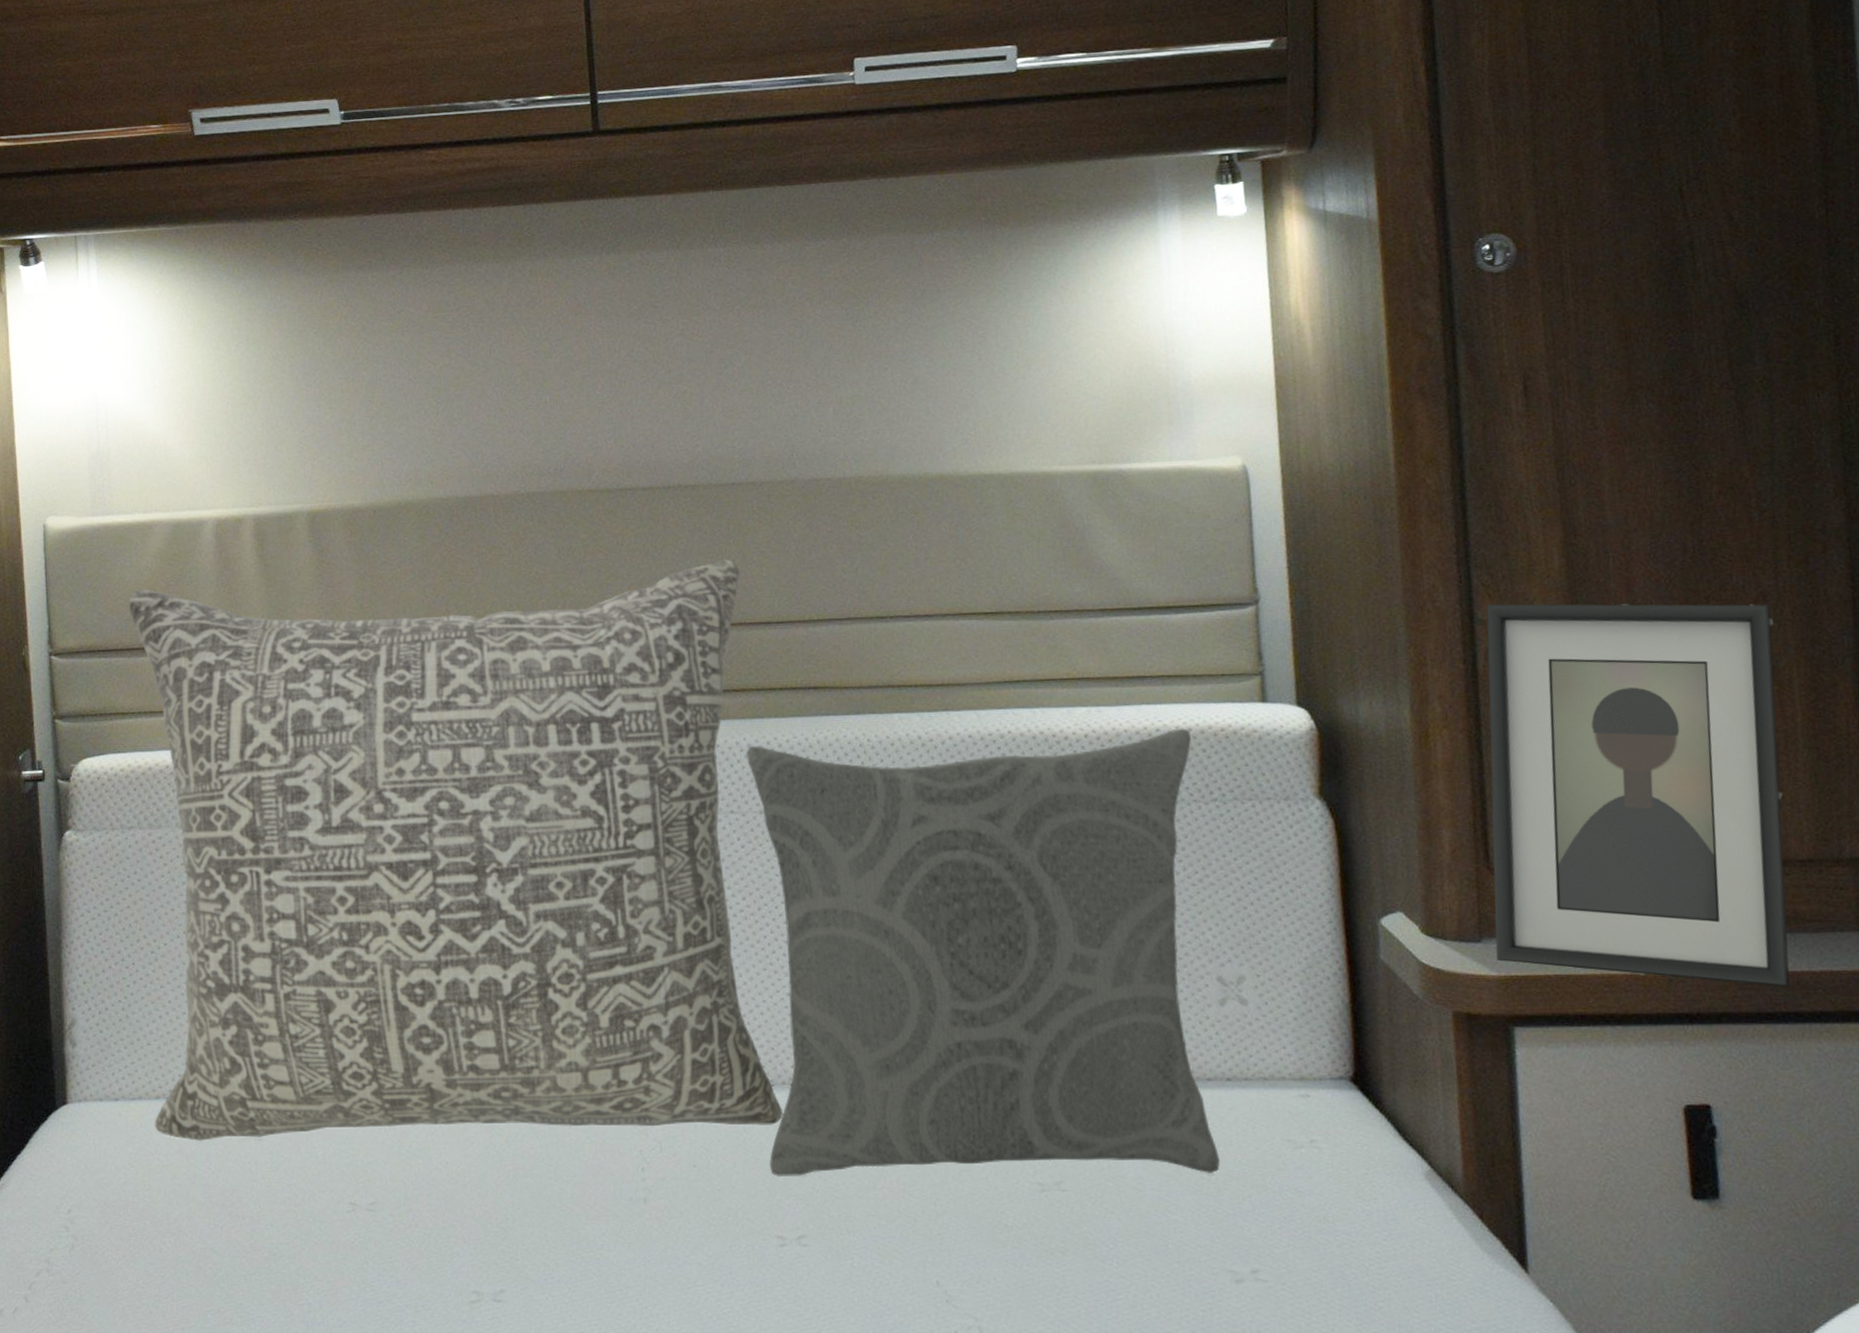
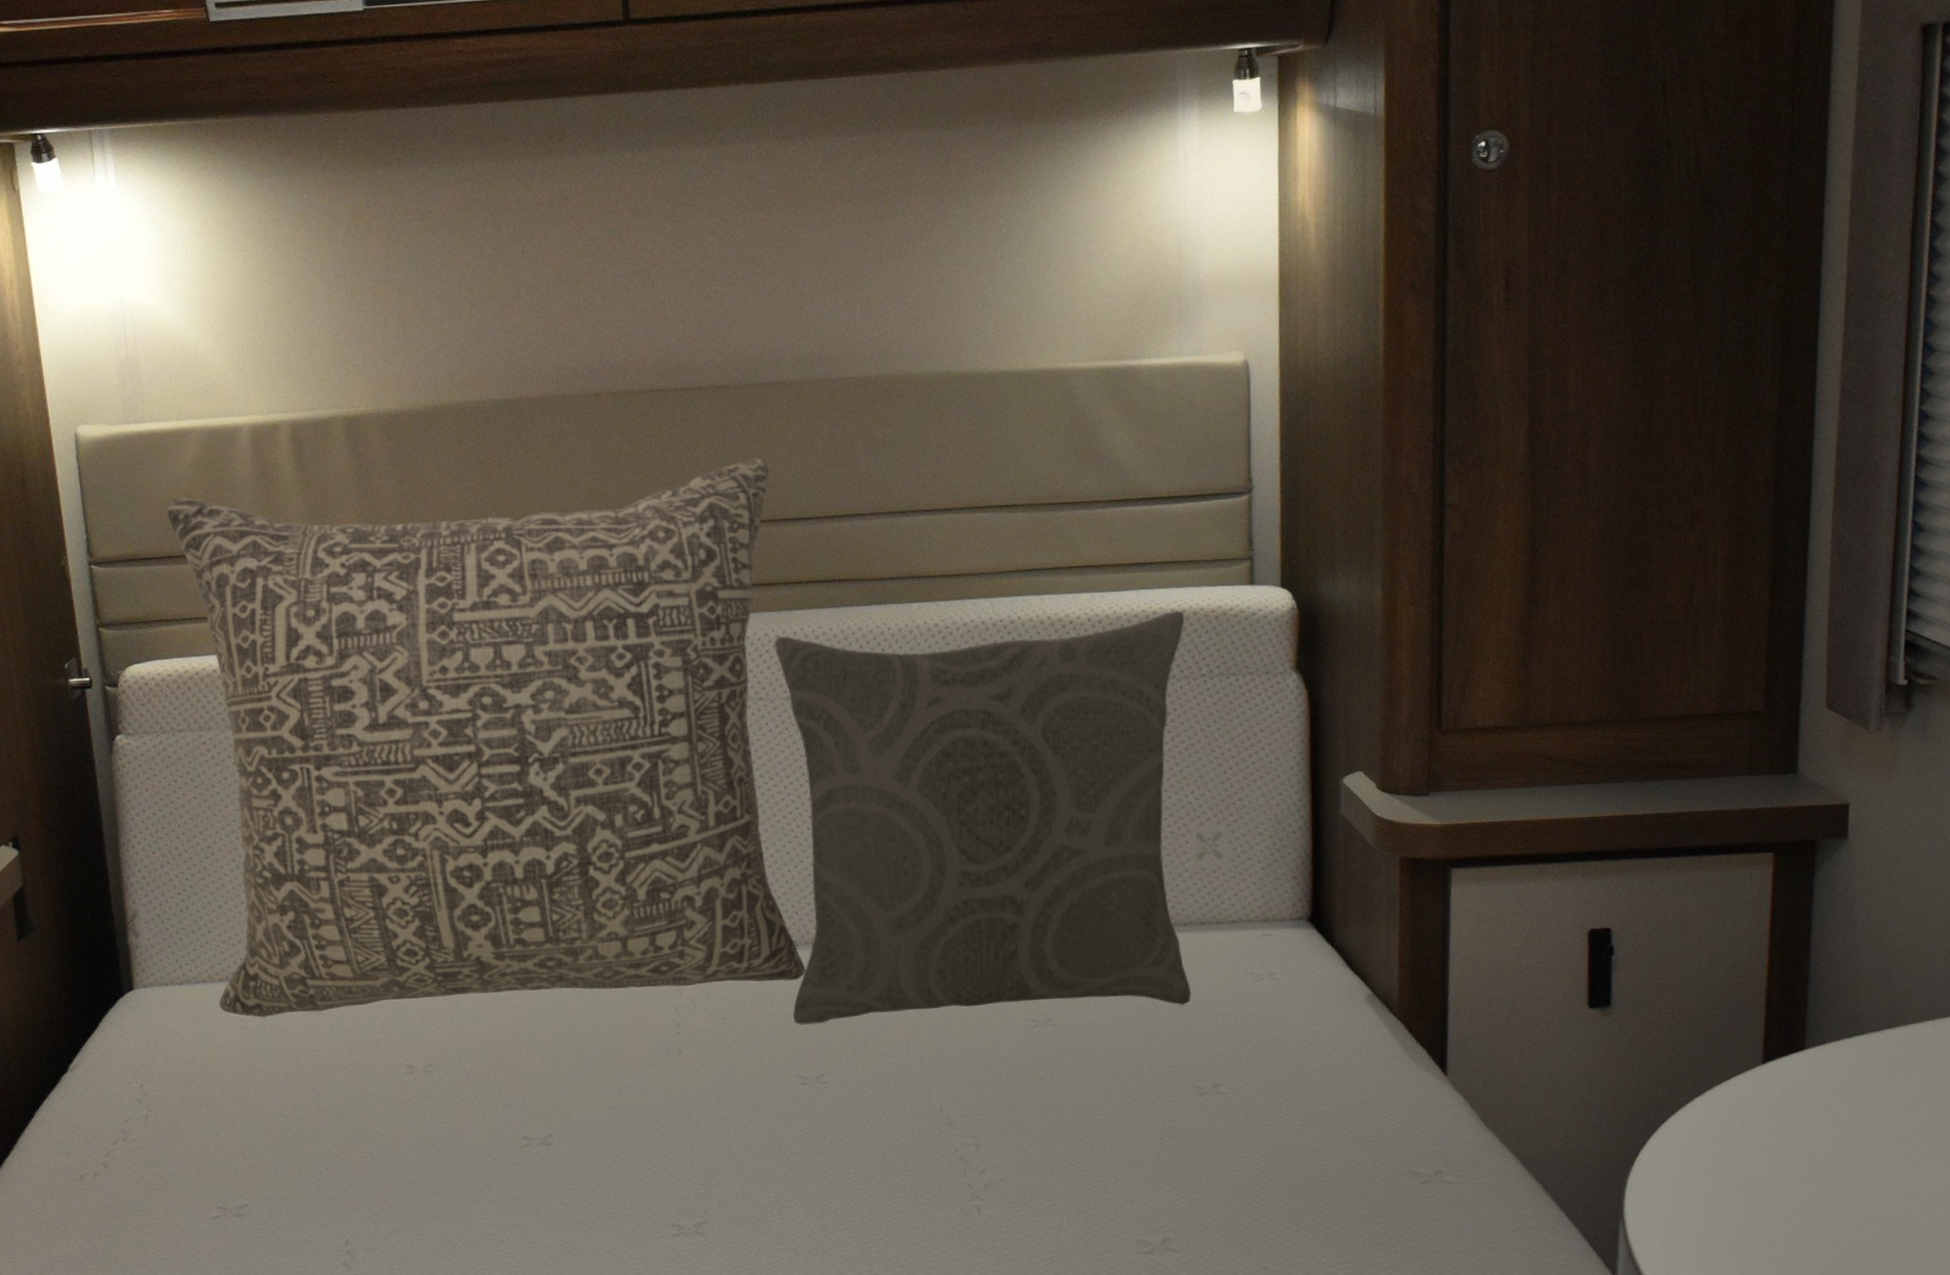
picture frame: present [1485,603,1790,988] -> none [1440,485,1706,826]

